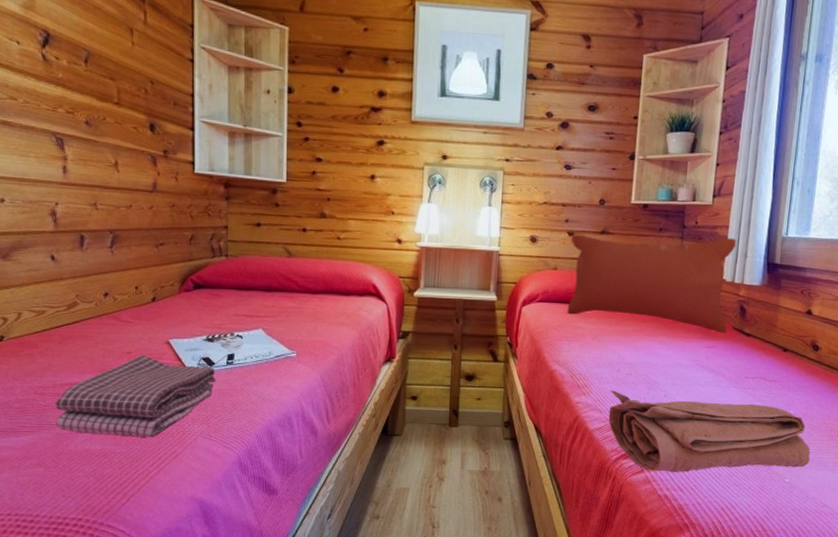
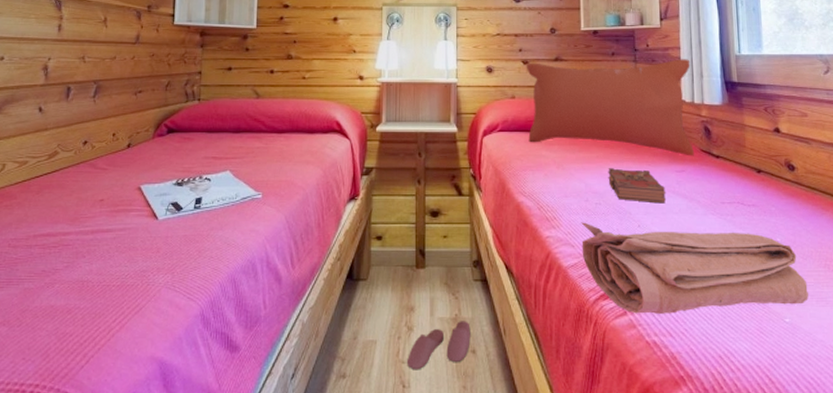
towel: present [55,355,216,437] -> none [24,202,183,290]
slippers: none [437,473,498,514] -> present [407,321,471,371]
book: none [641,341,695,376] -> present [608,168,667,204]

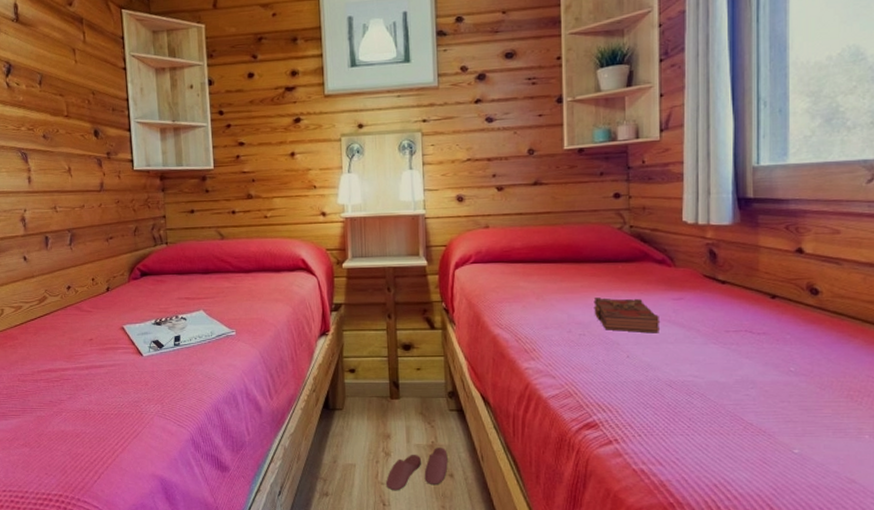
cushion: present [527,59,694,157] -> none [502,174,696,283]
towel: present [581,222,809,314] -> none [563,353,825,443]

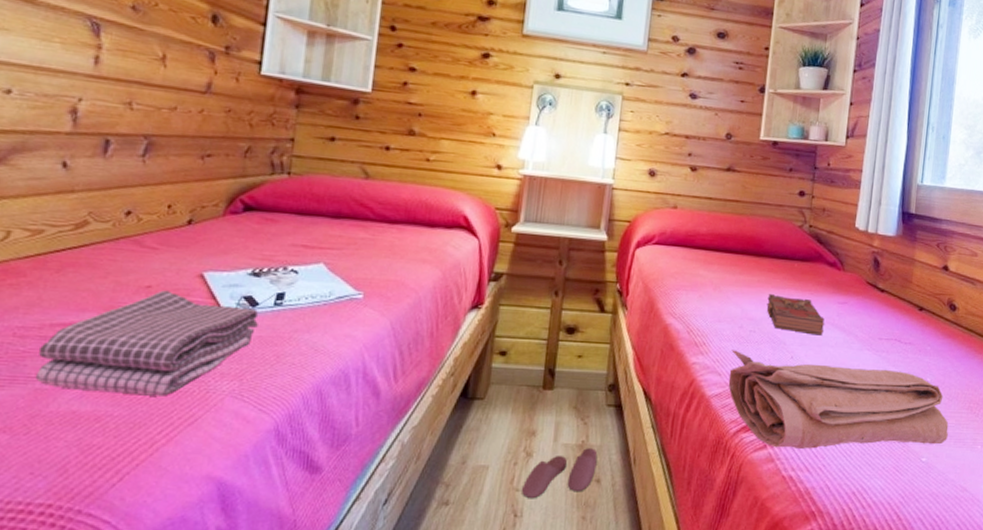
towel: none [34,341,166,418] -> present [35,290,259,396]
towel: none [563,353,825,443] -> present [728,350,949,449]

